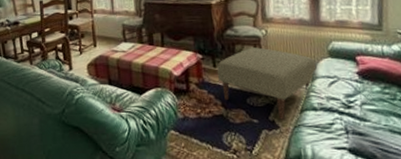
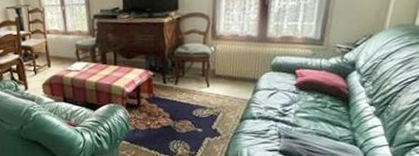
ottoman: present [217,47,317,120] -> none [167,63,259,128]

